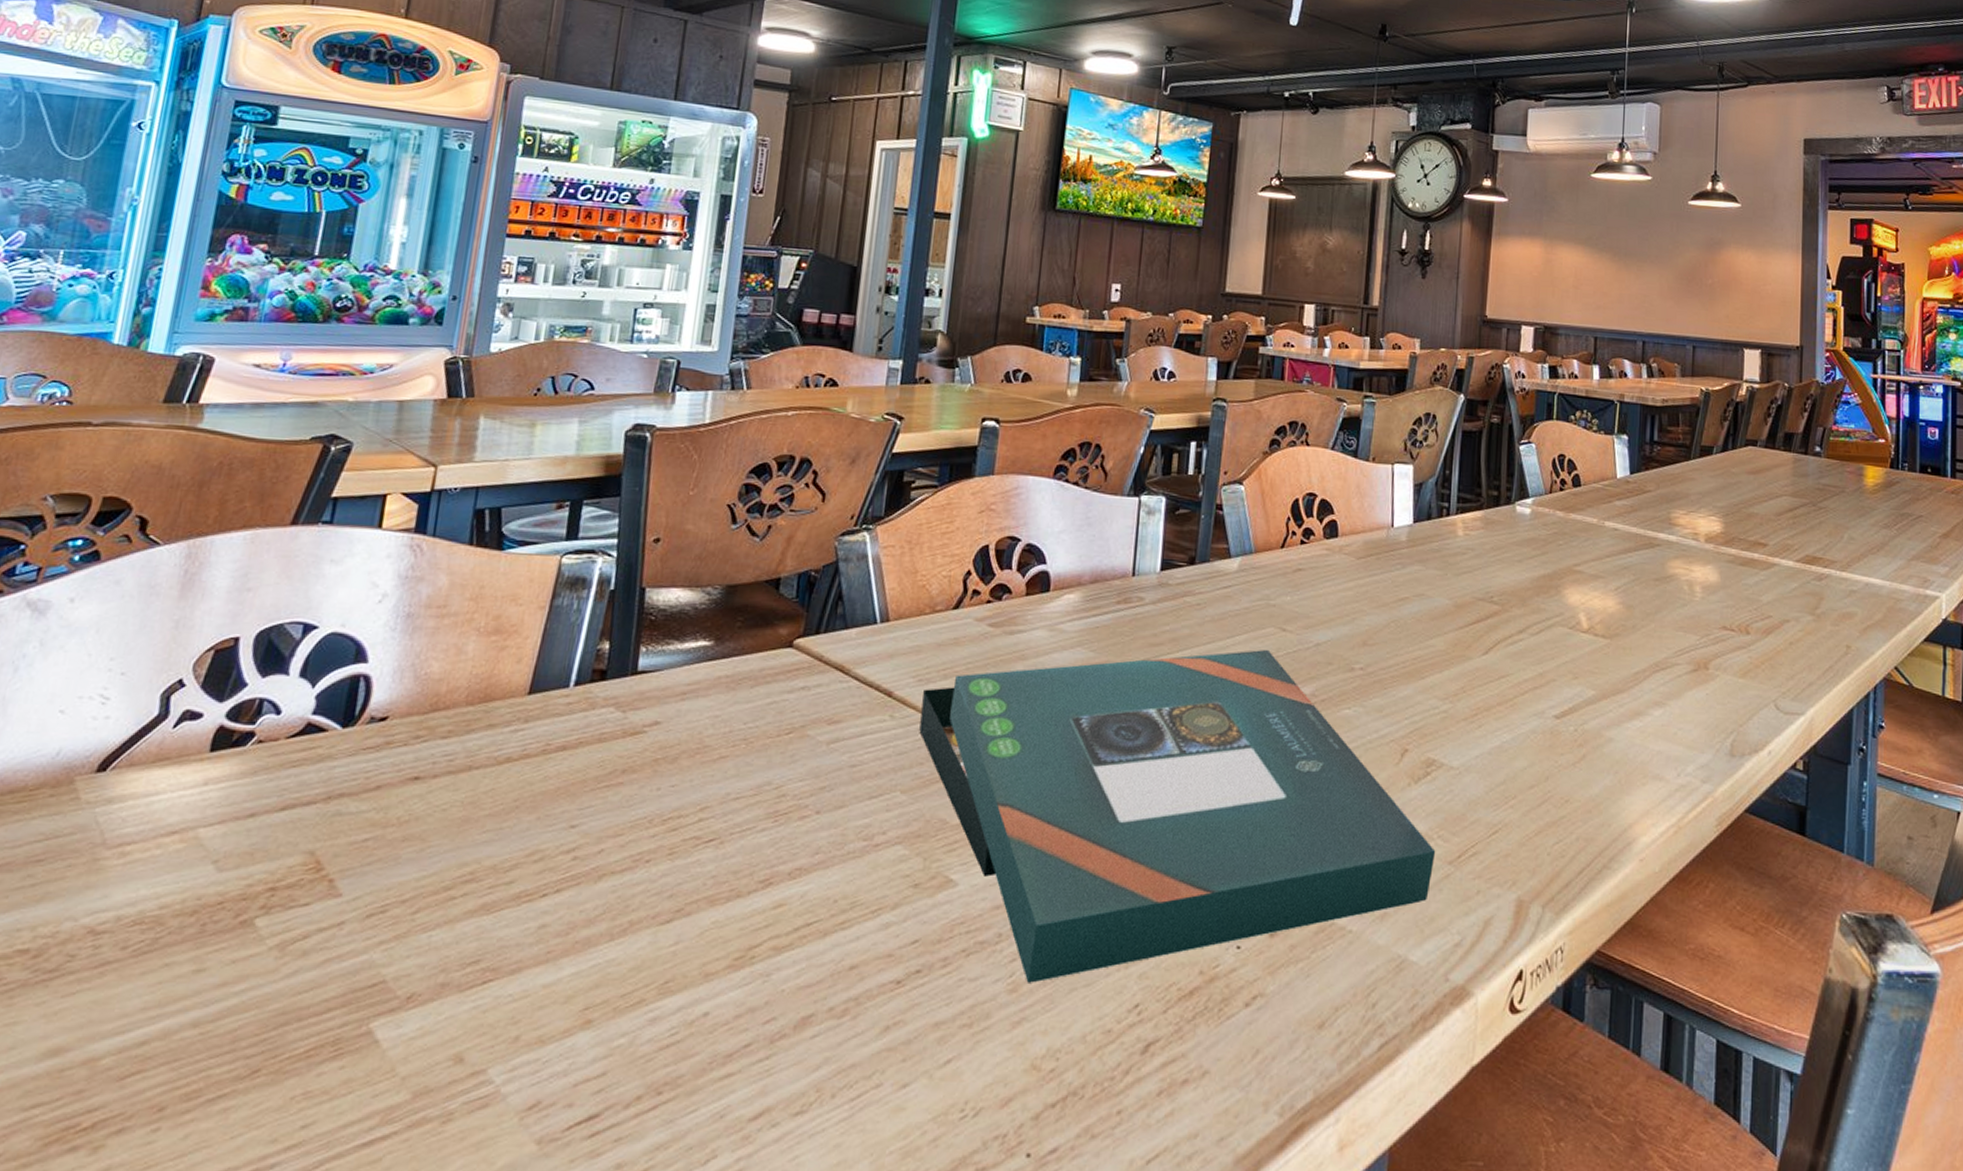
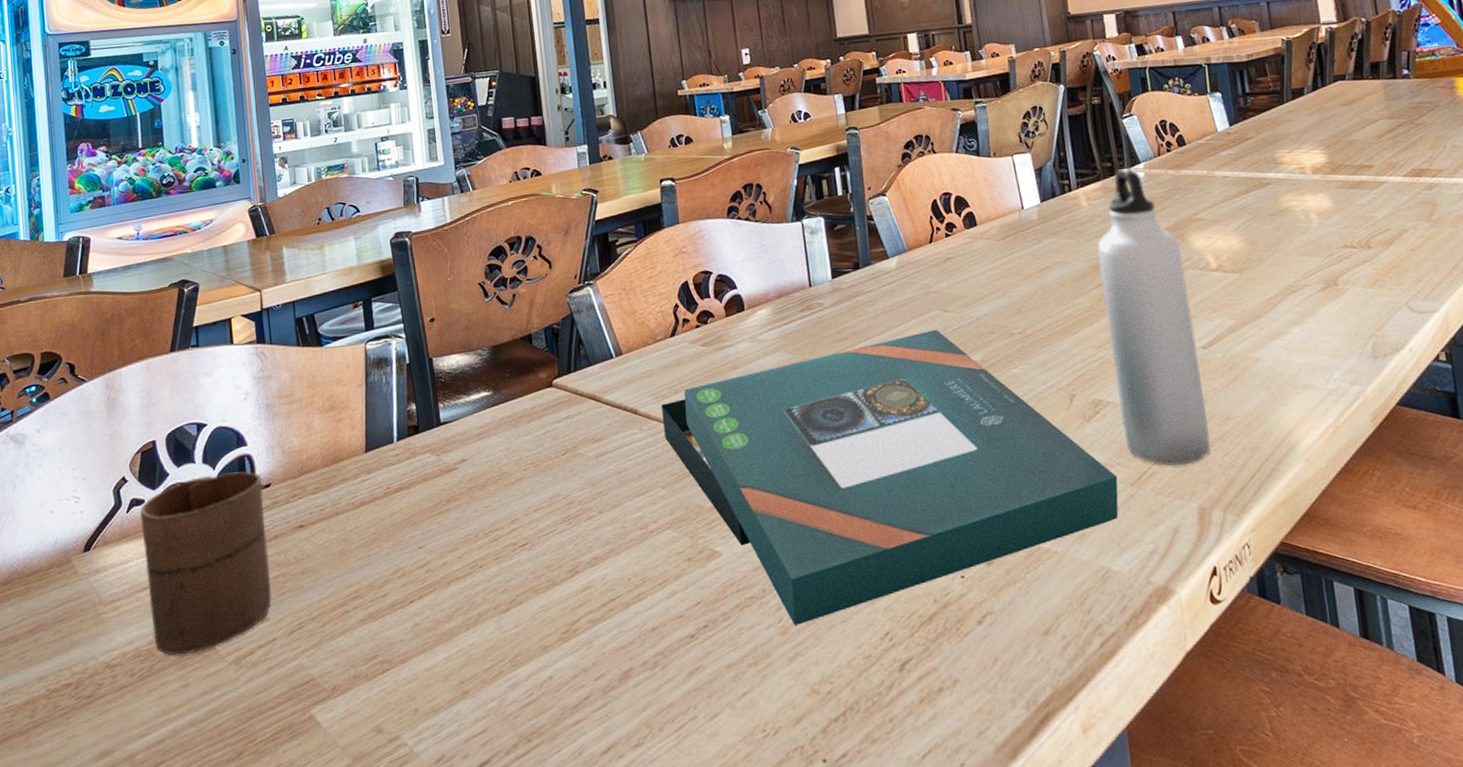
cup: none [169,693,378,929] -> present [140,471,272,655]
water bottle: none [1452,500,1554,848] -> present [1096,167,1211,466]

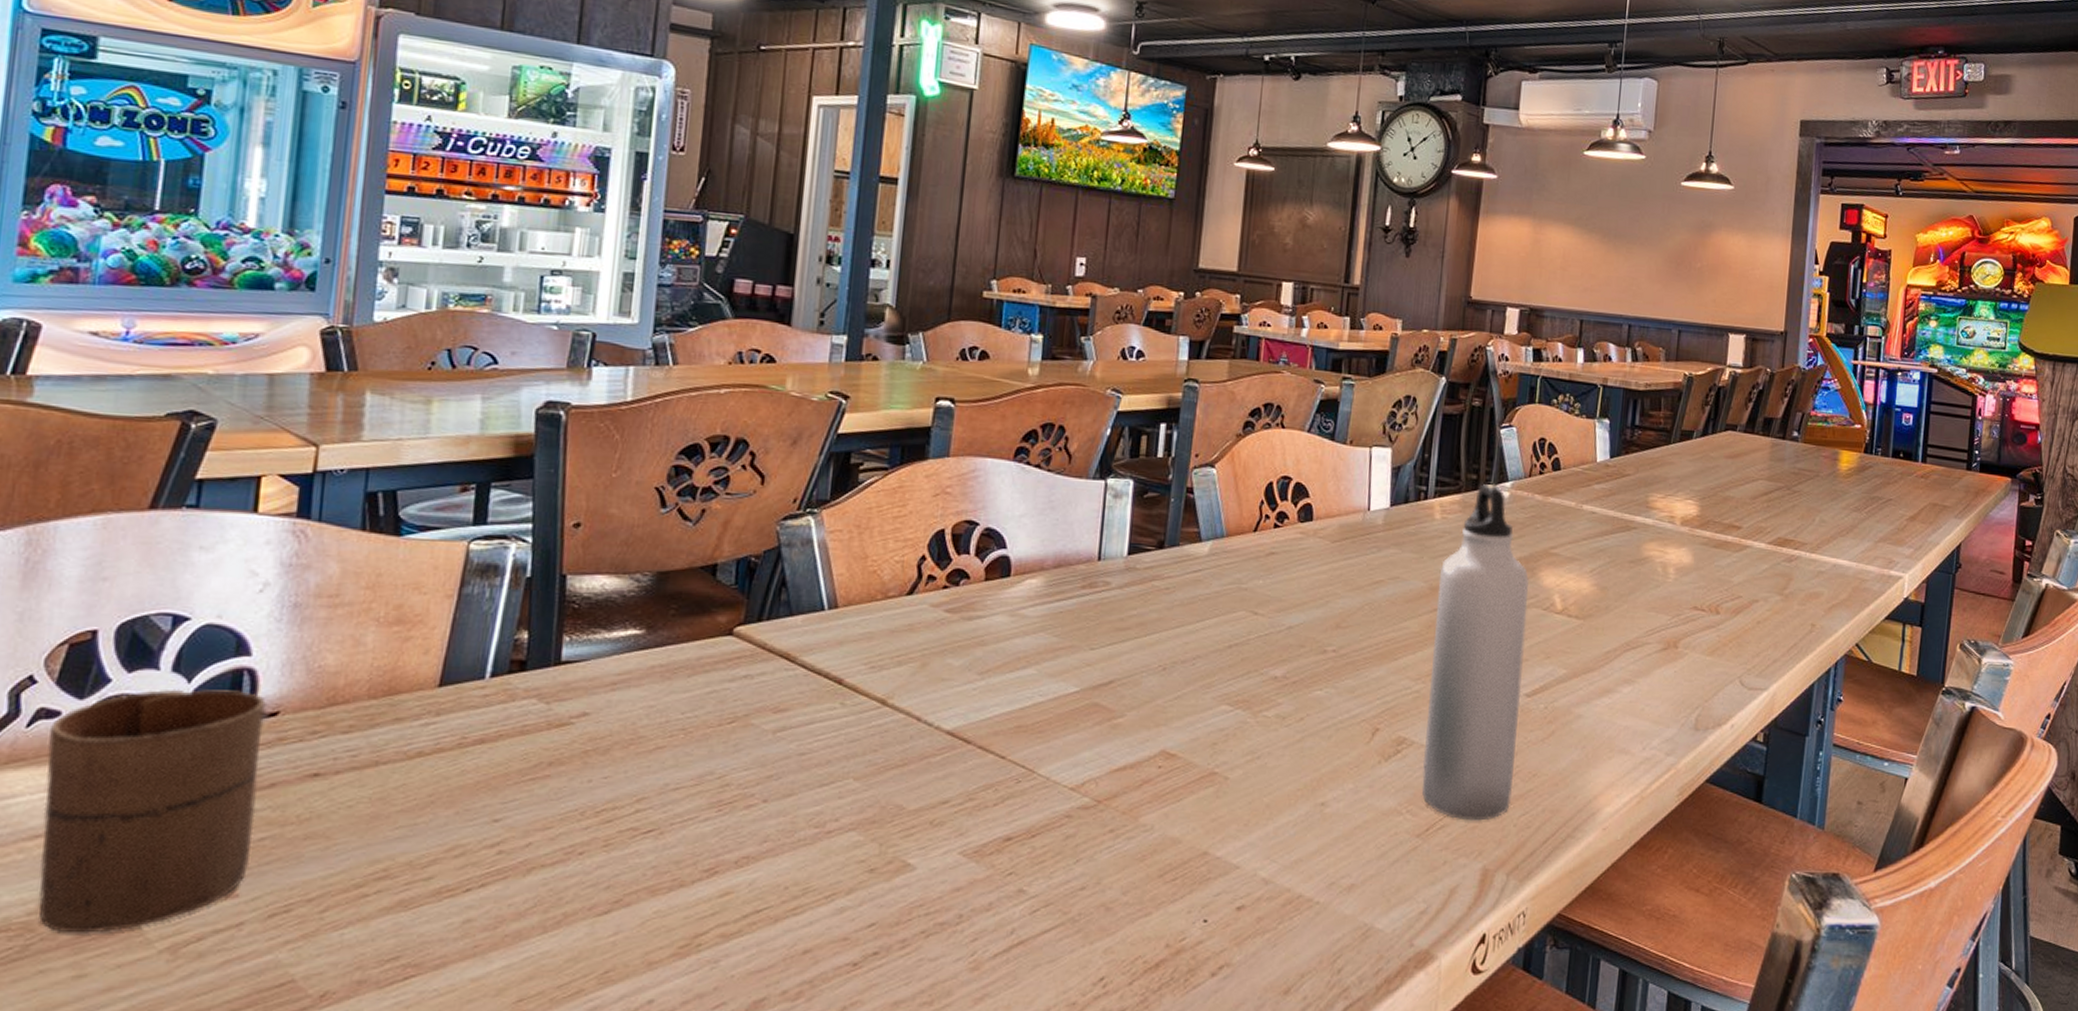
board game: present [661,329,1119,626] -> none [872,632,1404,961]

